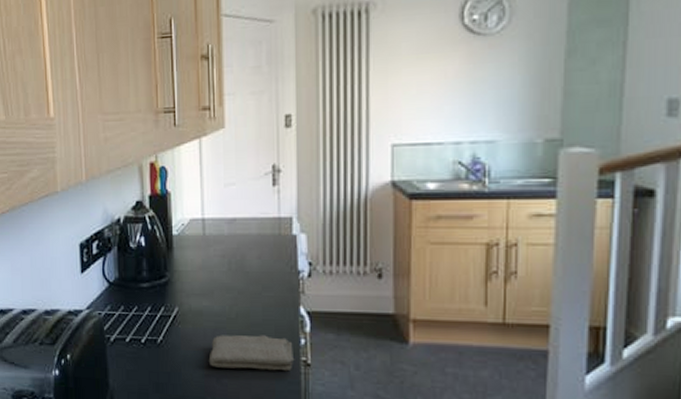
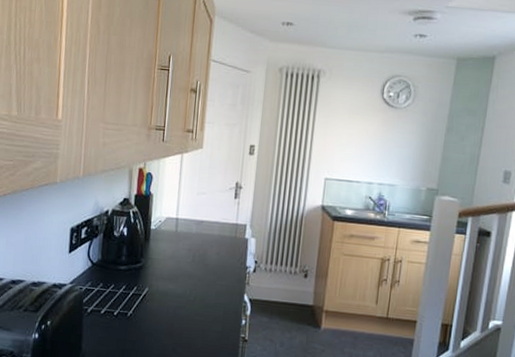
washcloth: present [208,335,295,372] -> none [168,312,236,345]

